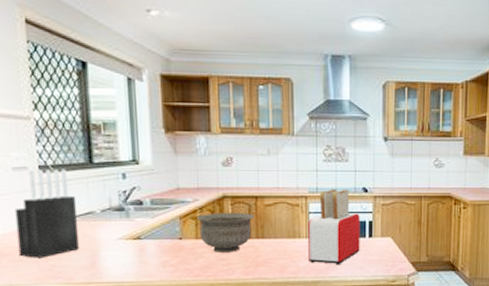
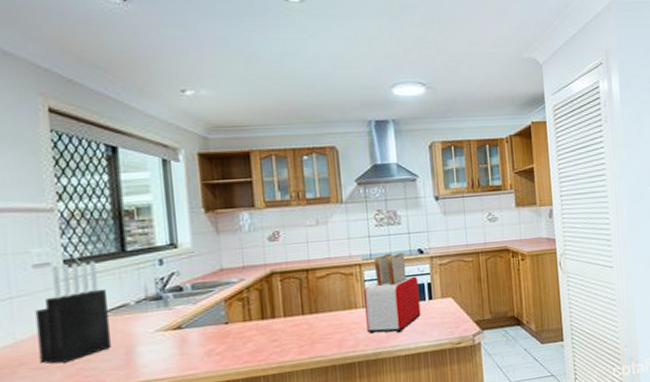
bowl: present [197,212,254,253] -> none [244,287,306,334]

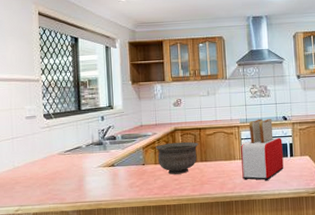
knife block: present [35,260,111,364] -> none [26,115,70,184]
bowl: none [244,287,306,334] -> present [156,141,199,175]

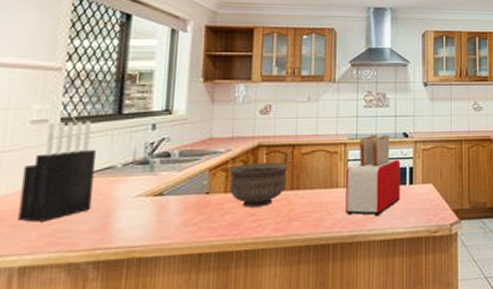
knife block: none [26,115,70,184] -> present [18,120,97,222]

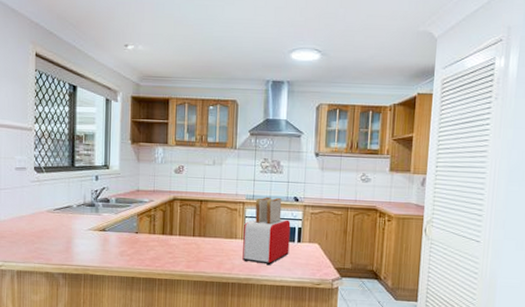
knife block: present [18,120,97,222] -> none [13,170,60,241]
bowl: present [228,162,290,208] -> none [151,212,198,248]

